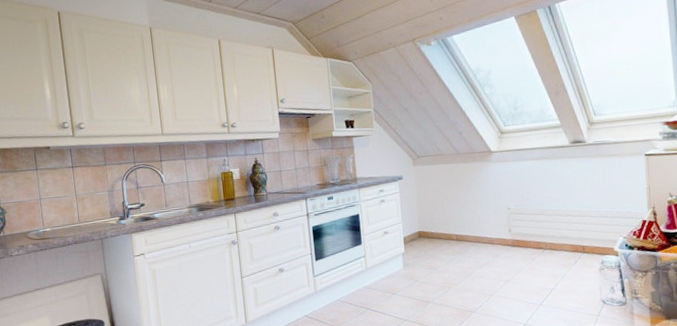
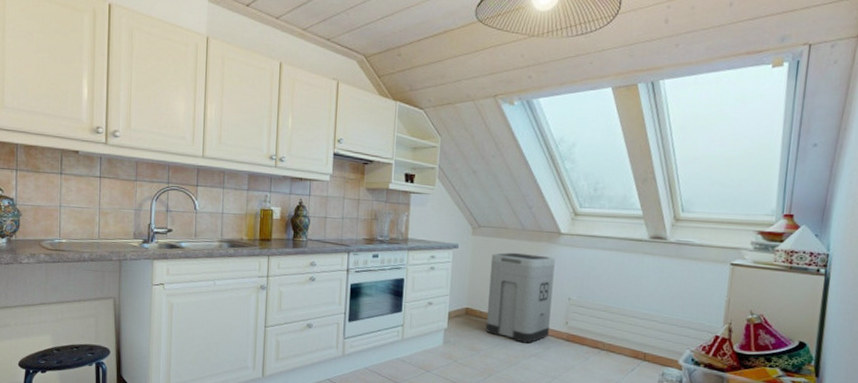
trash can: none [433,174,496,255] -> present [486,252,555,344]

